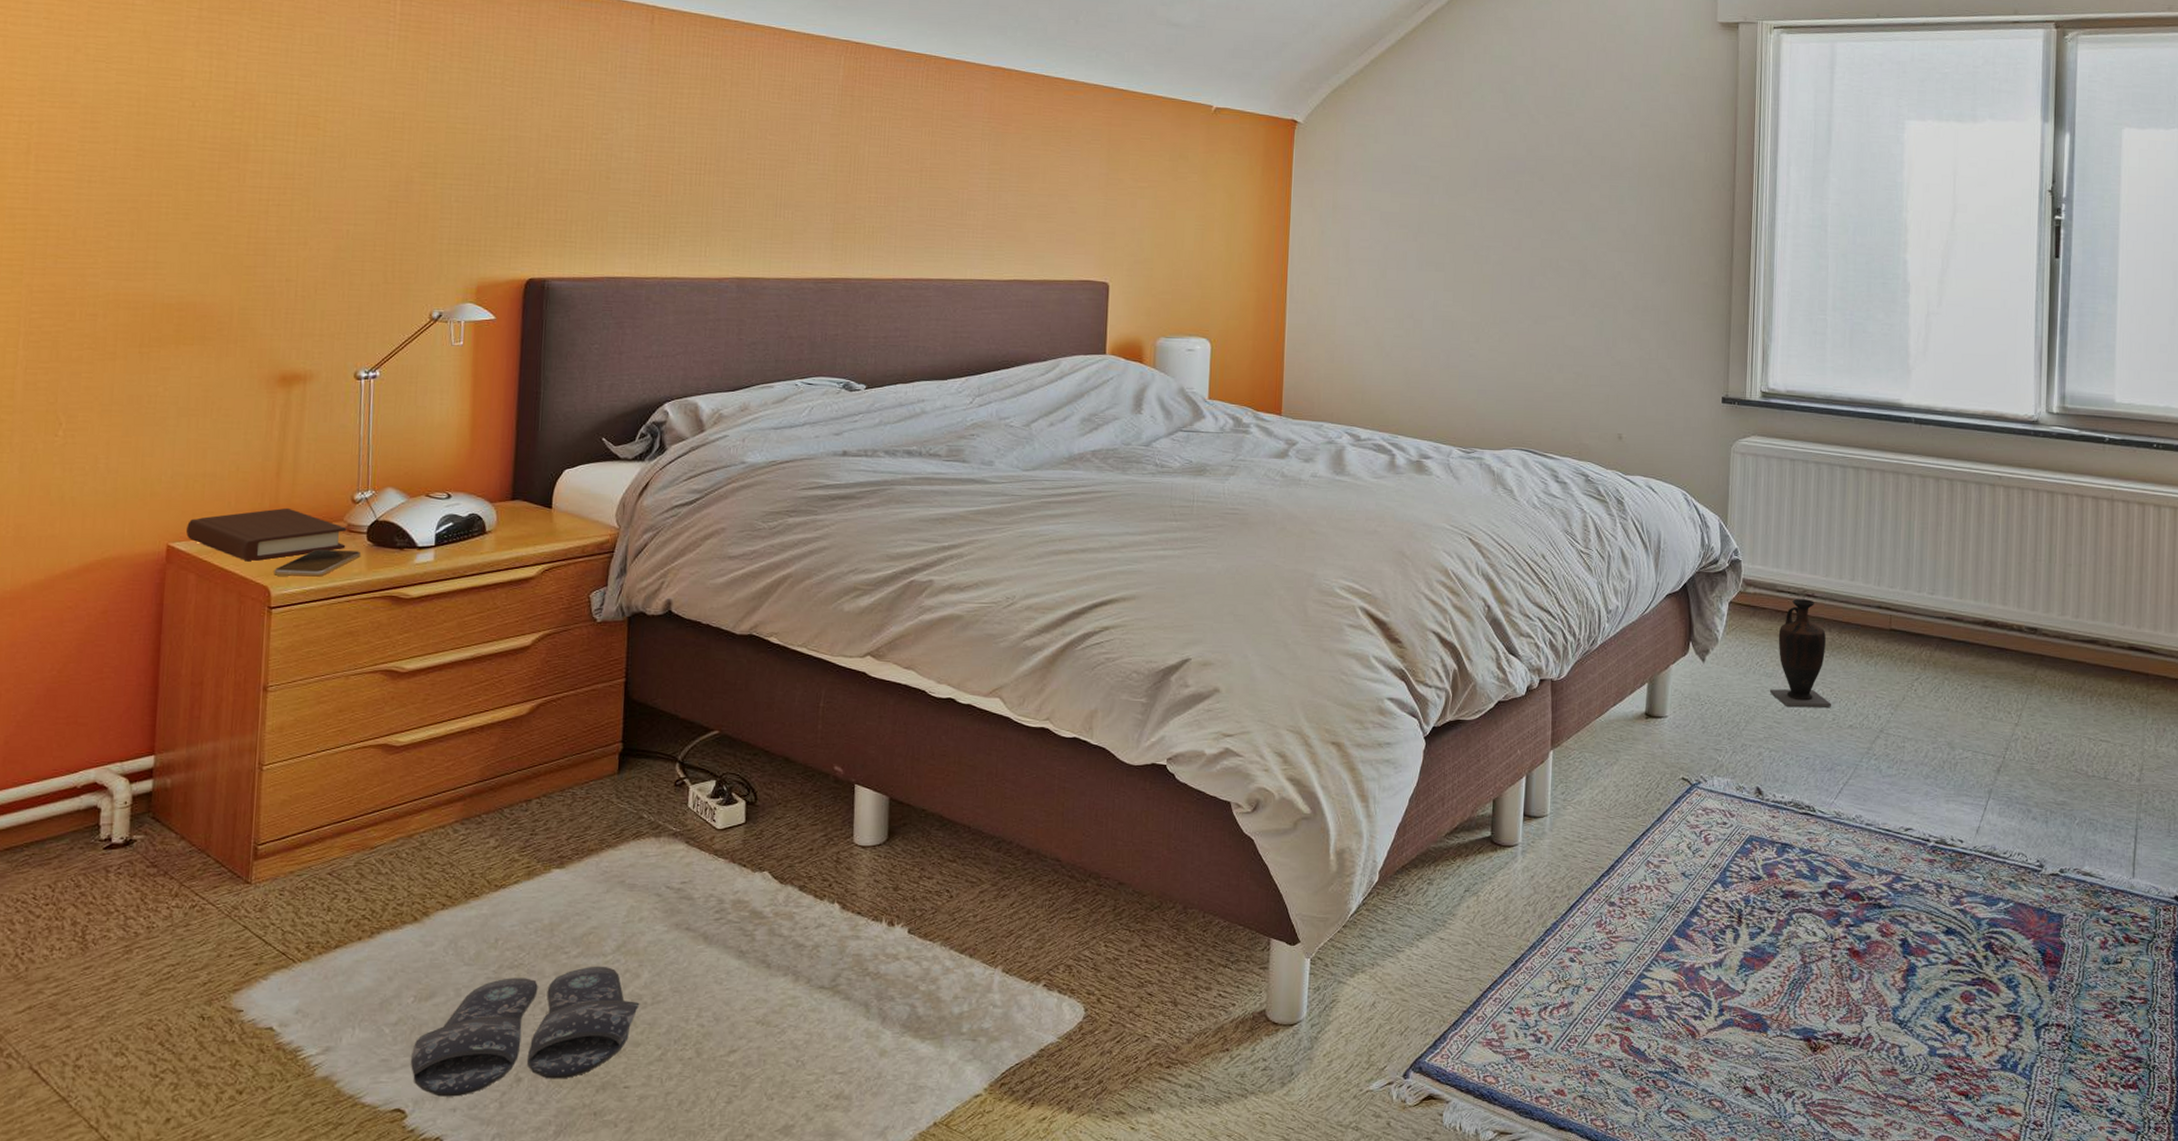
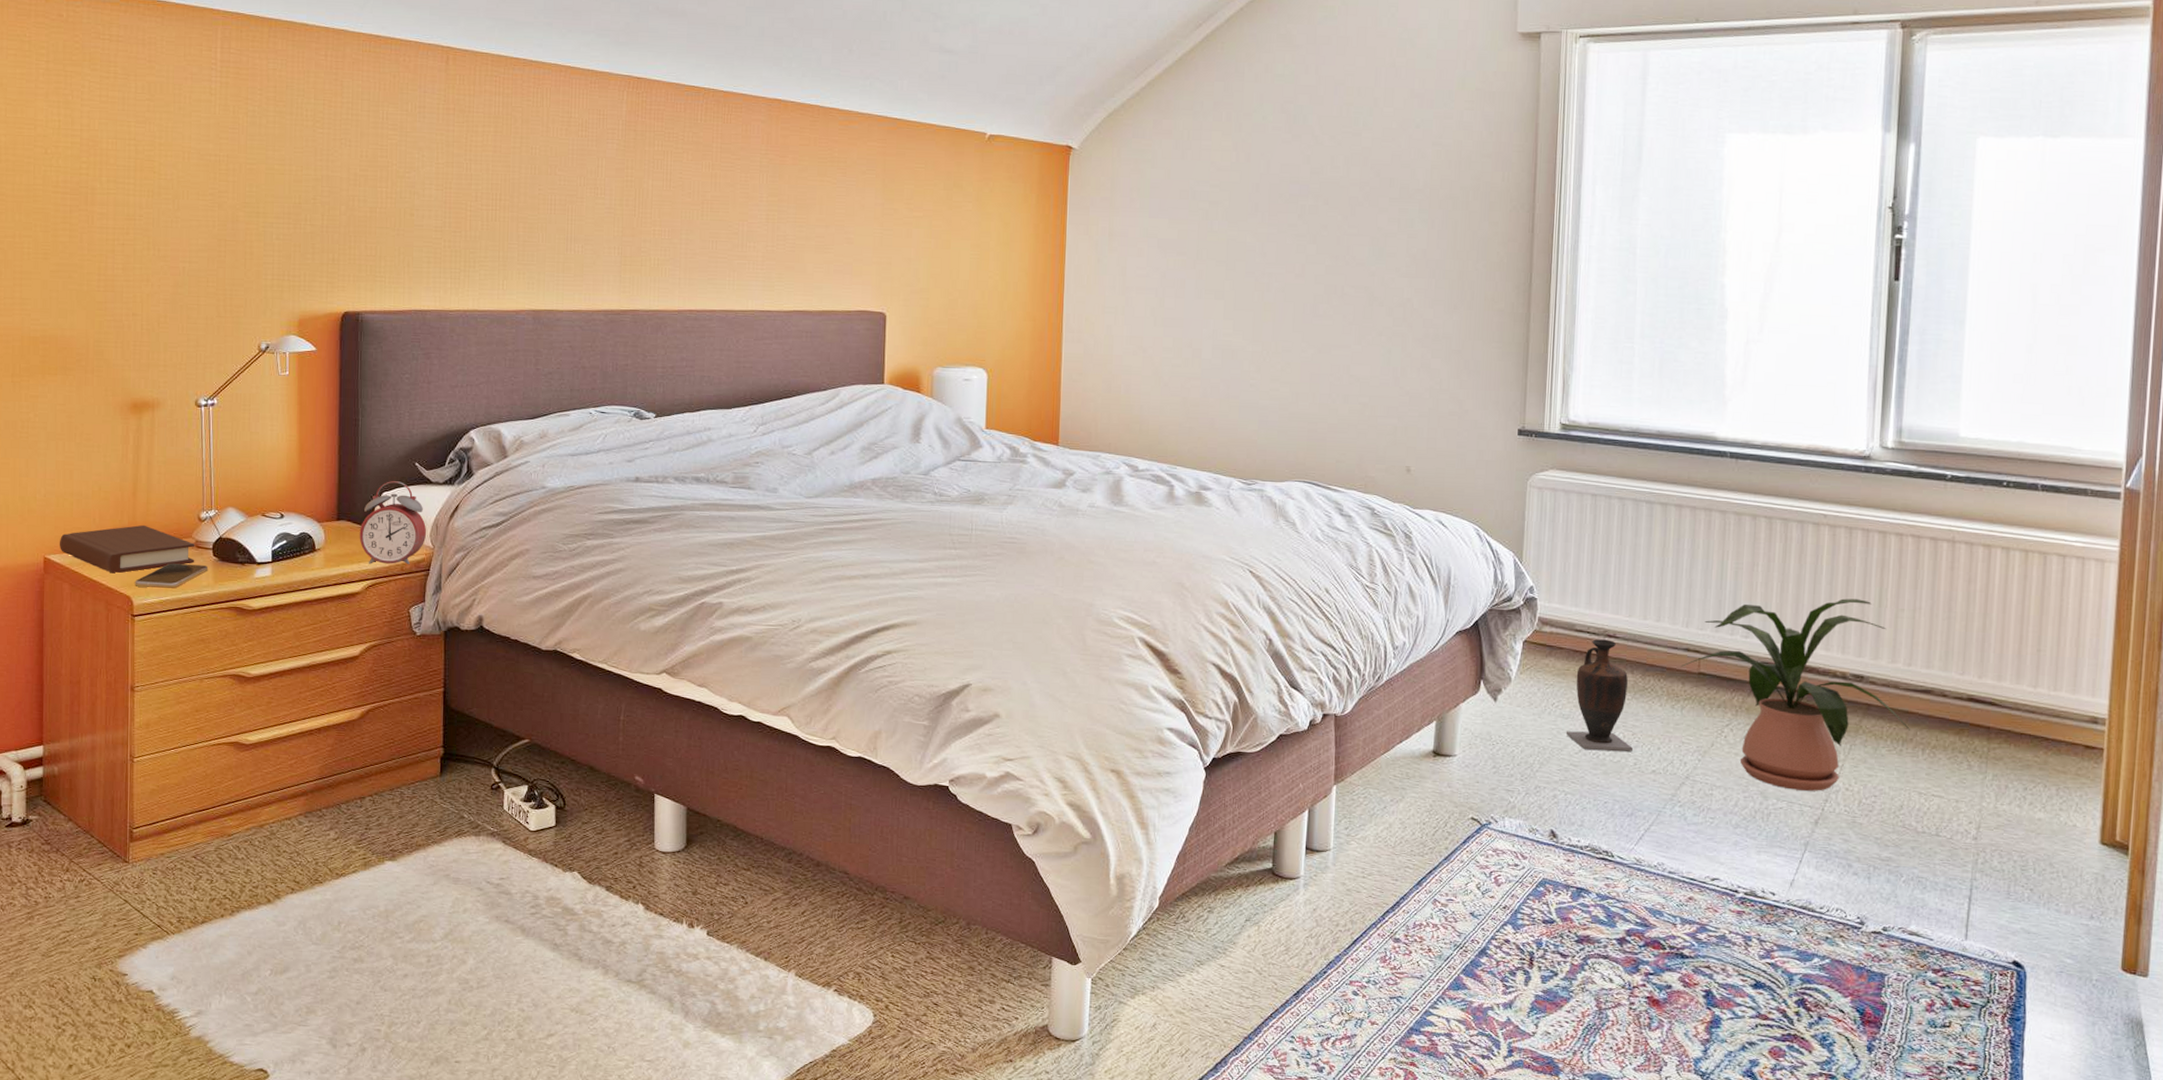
slippers: present [411,966,640,1097] -> none [270,951,467,1061]
alarm clock: none [536,457,613,547] -> present [359,481,427,565]
house plant: none [1873,555,2079,740] -> present [1680,598,1910,791]

